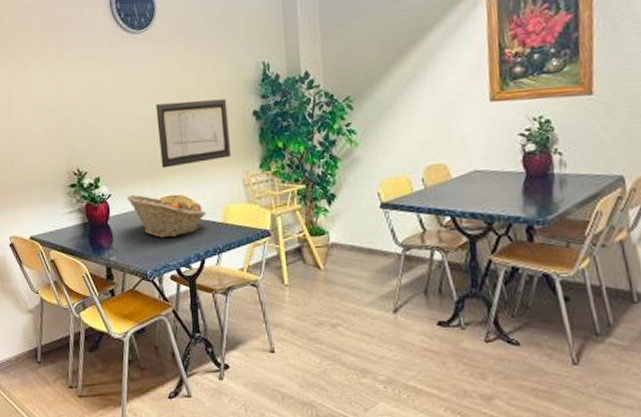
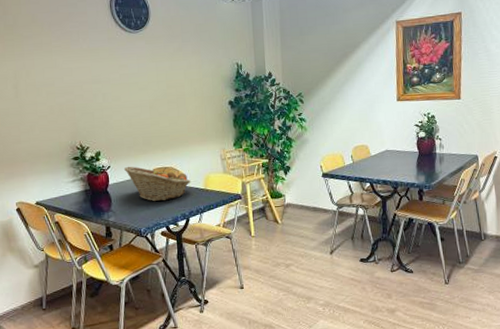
wall art: present [156,98,231,168] -> none [149,90,211,145]

